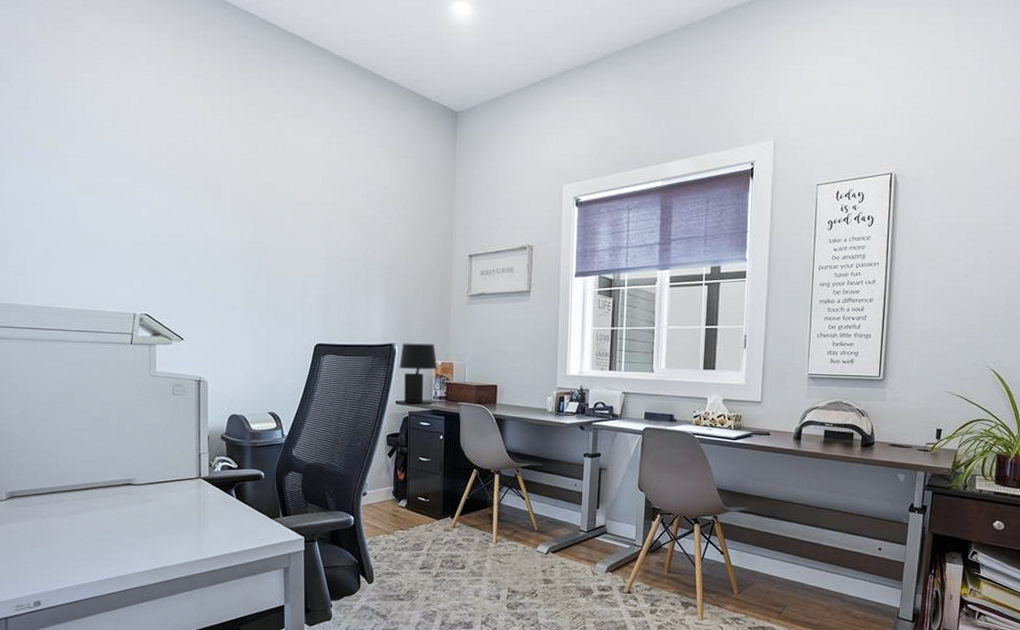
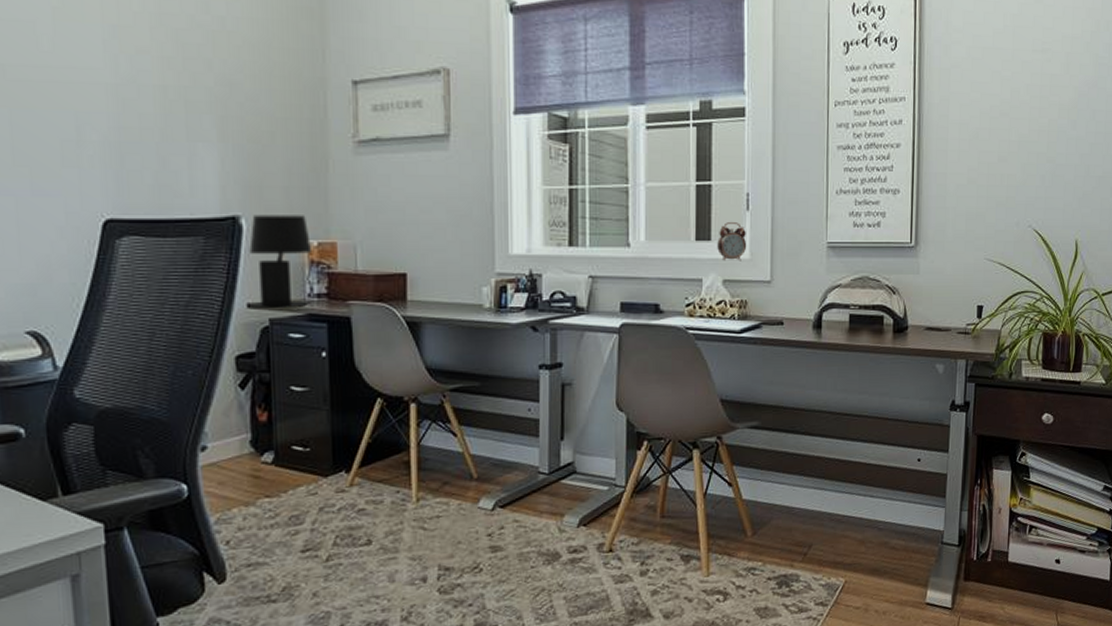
alarm clock: none [720,357,743,386] -> present [717,222,747,261]

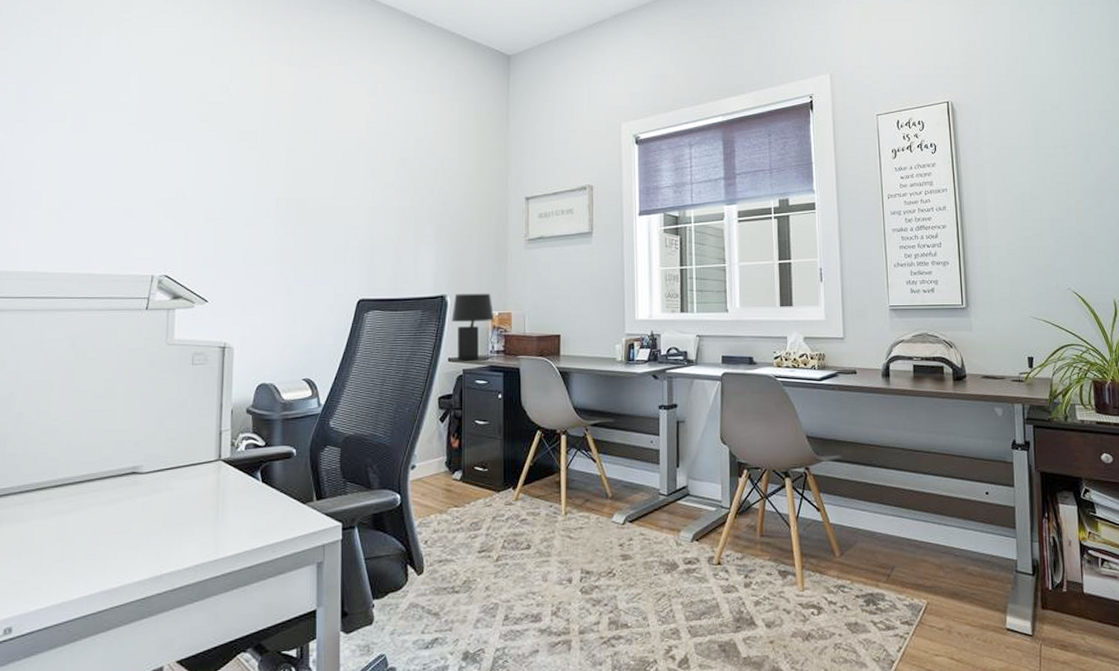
alarm clock: present [717,222,747,261] -> none [798,291,822,322]

